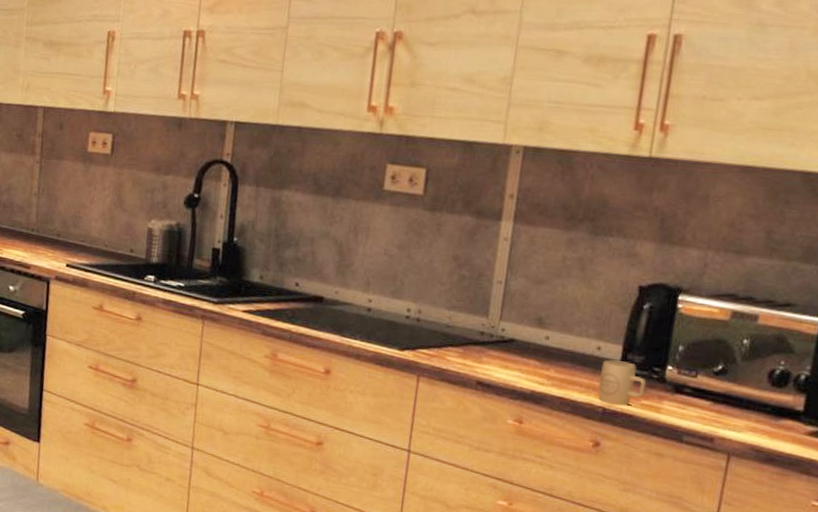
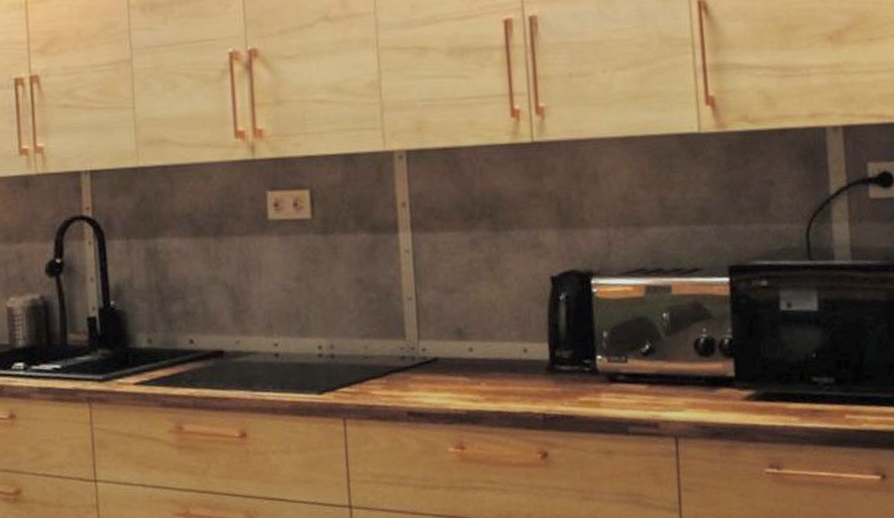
mug: present [597,360,647,407] -> none [532,359,581,409]

